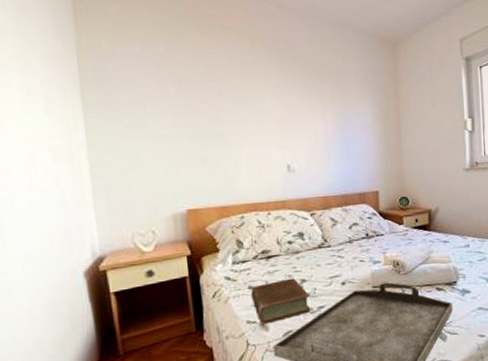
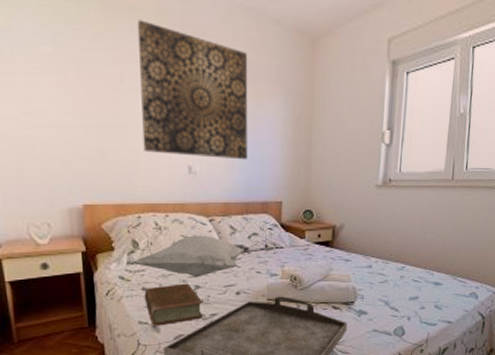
wall art: none [232,37,343,156] -> present [137,20,248,160]
cushion: none [240,229,352,272] -> present [135,235,250,278]

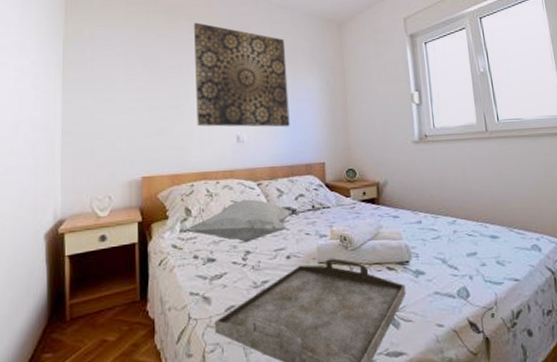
book: present [144,283,204,326] -> none [195,249,255,297]

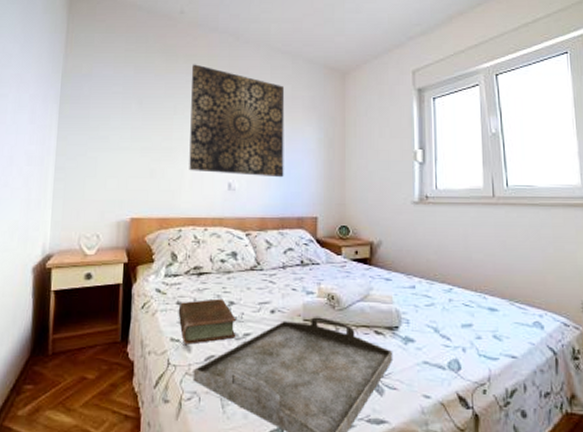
cushion: present [188,199,298,243] -> none [172,249,286,293]
book: none [195,249,255,297] -> present [178,298,237,345]

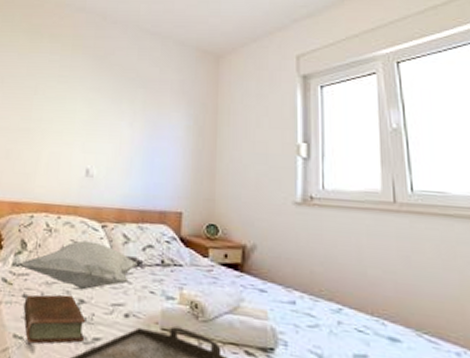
cushion: none [172,249,286,293] -> present [21,240,144,290]
wall art: present [189,64,285,178] -> none [46,44,152,166]

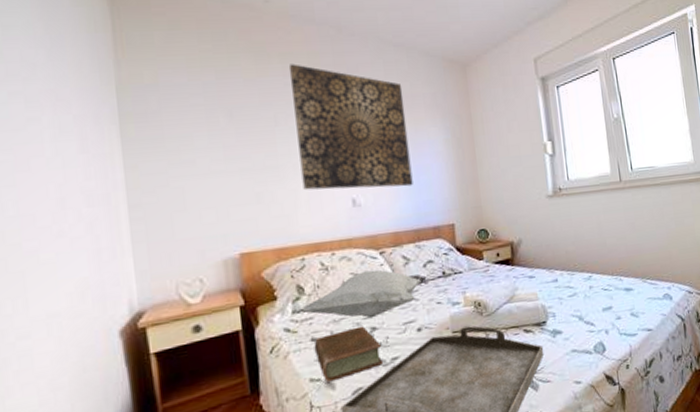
wall art: none [46,44,152,166] -> present [288,64,413,190]

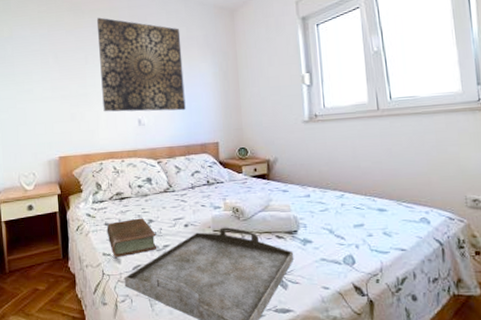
cushion: present [301,270,427,319] -> none [99,175,194,213]

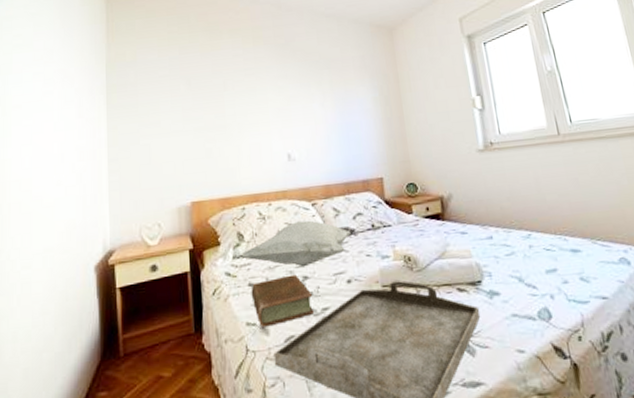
wall art: present [96,17,186,112] -> none [236,38,343,146]
cushion: none [99,175,194,213] -> present [241,220,357,268]

